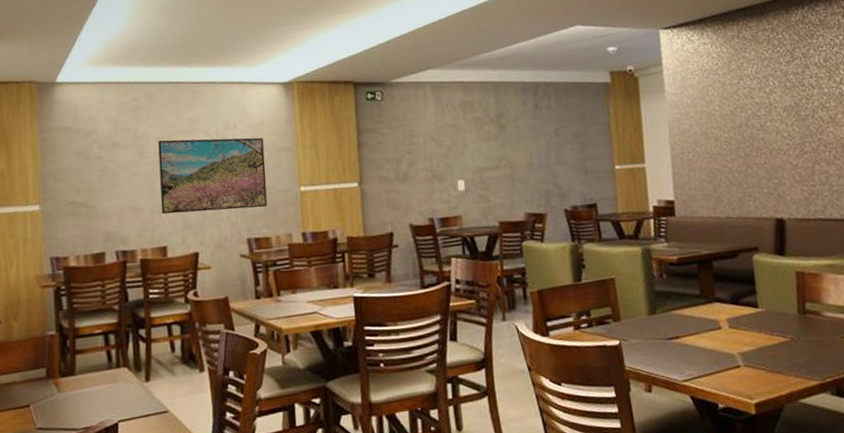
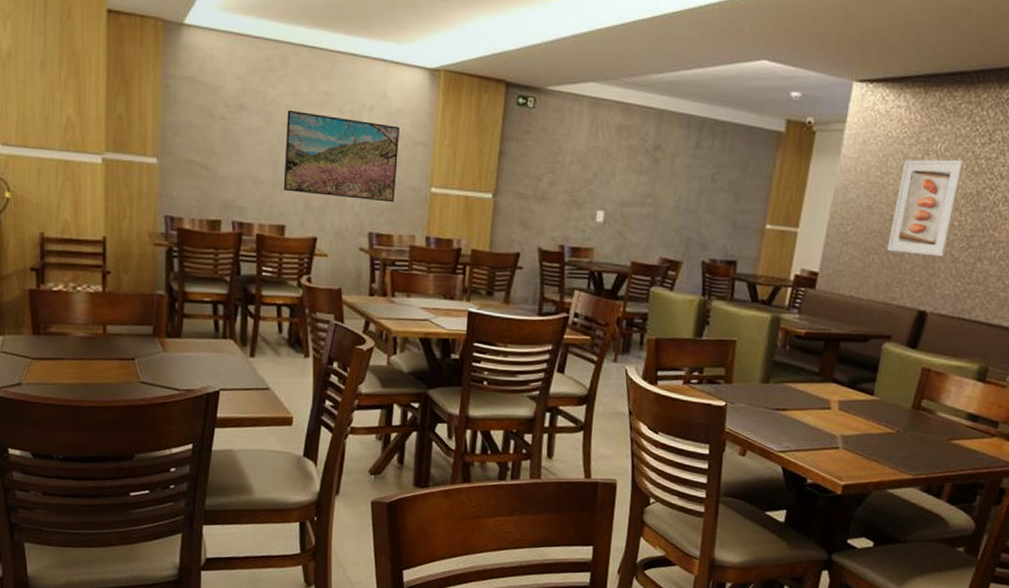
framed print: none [723,78,784,170] -> present [887,159,965,257]

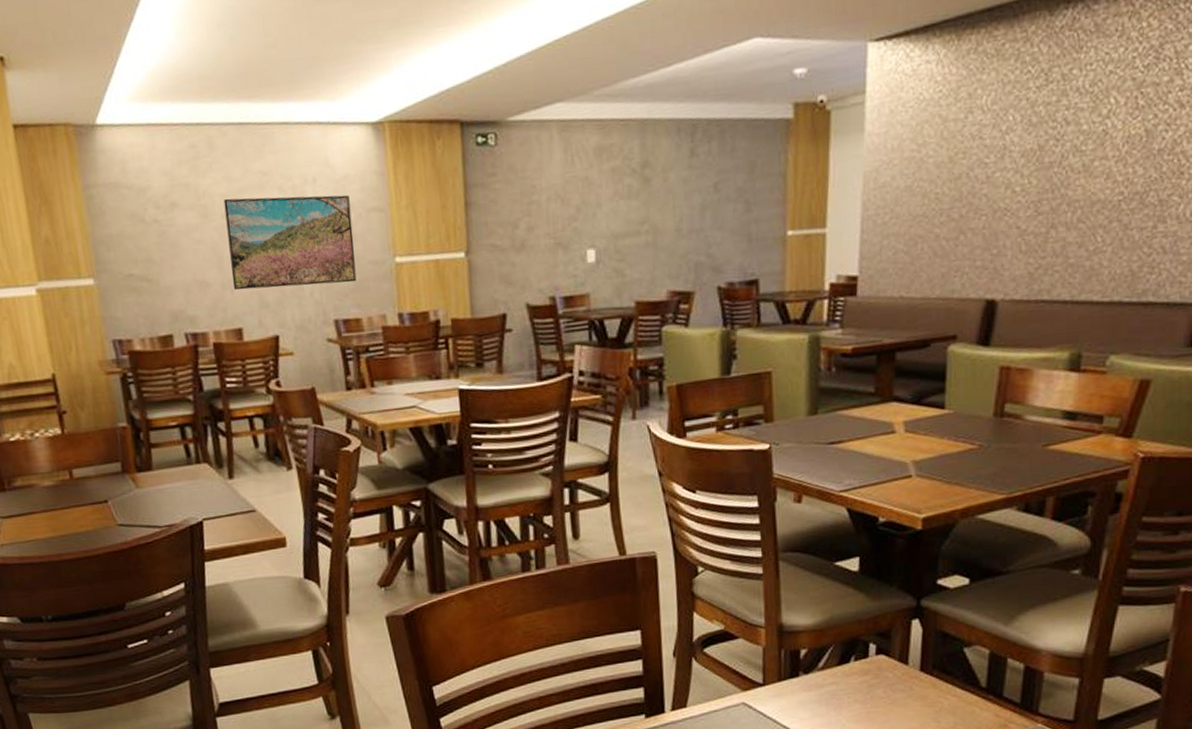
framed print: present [887,159,965,257] -> none [937,111,1019,237]

